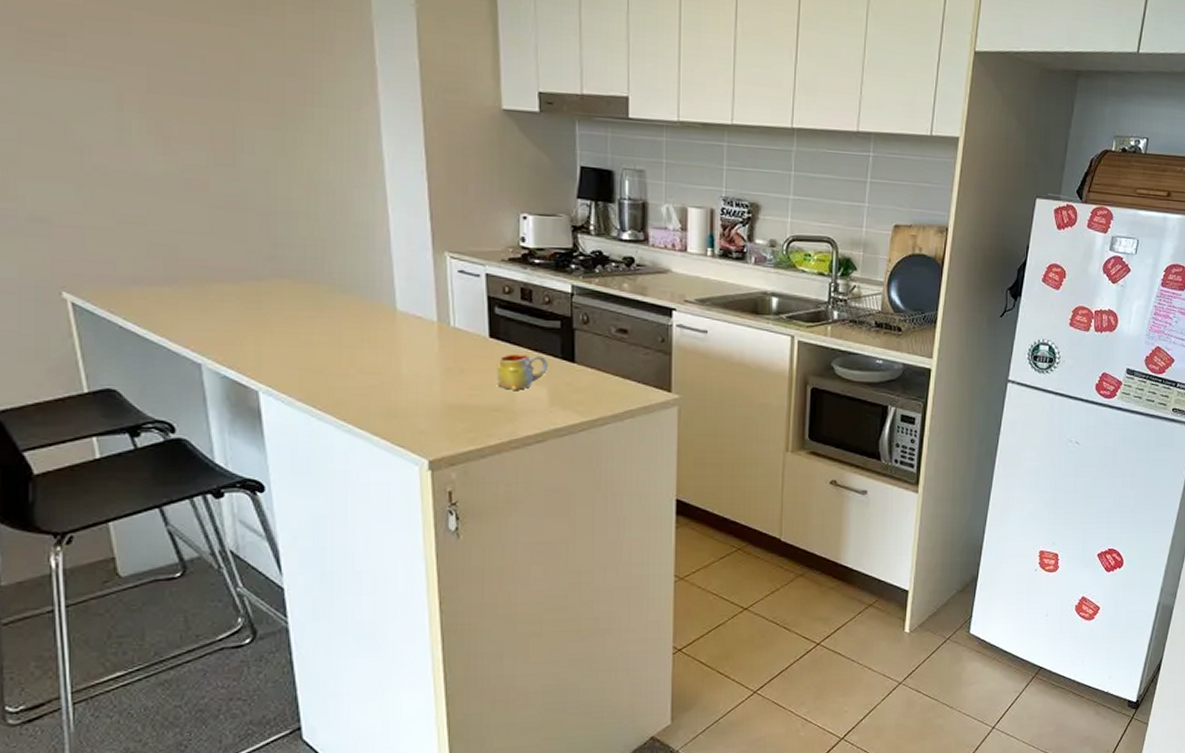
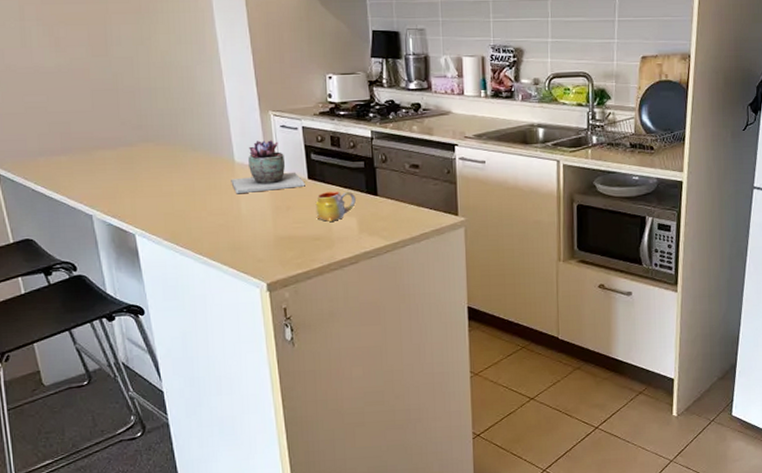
succulent plant: none [390,286,485,350] -> present [231,140,305,194]

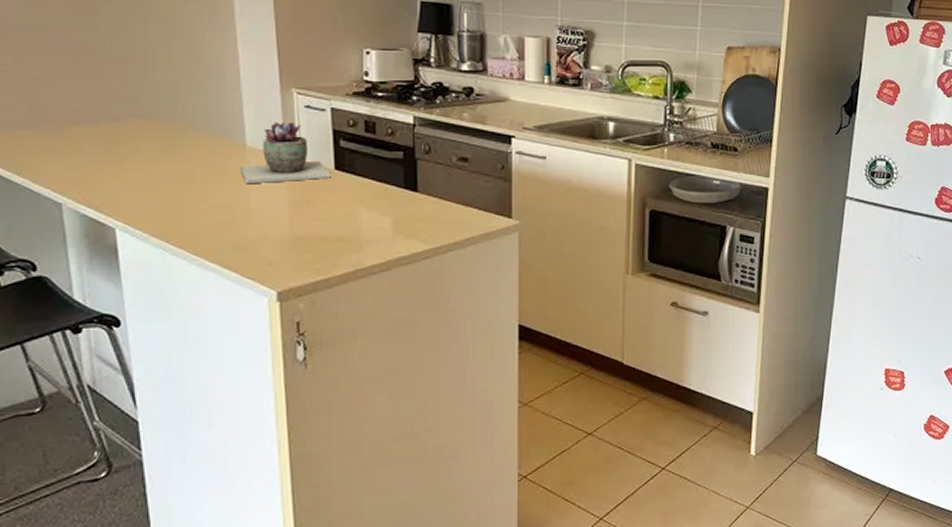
mug: present [315,191,356,222] -> none [342,184,391,220]

